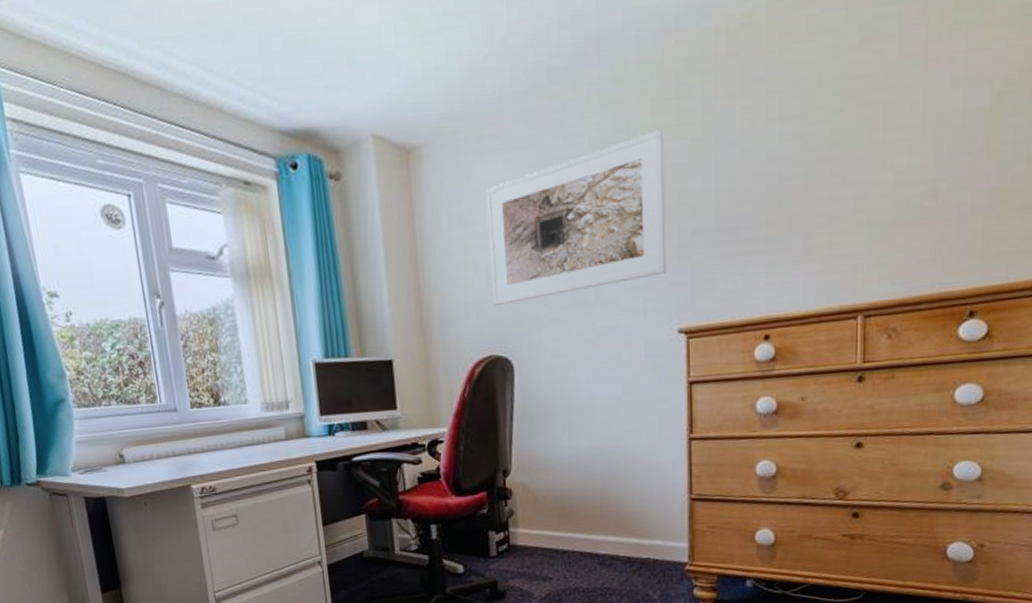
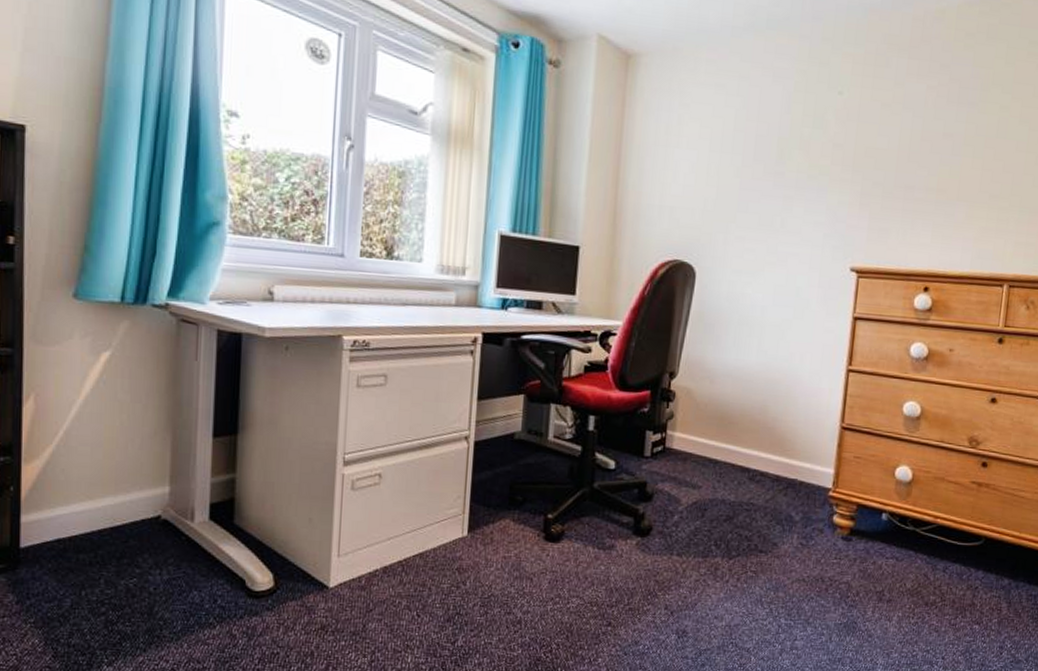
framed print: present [486,130,667,307] -> none [686,89,860,216]

